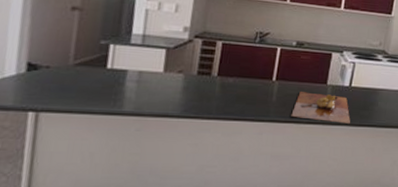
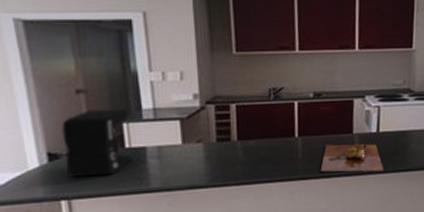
coffee maker: none [42,27,117,93] -> present [61,109,133,177]

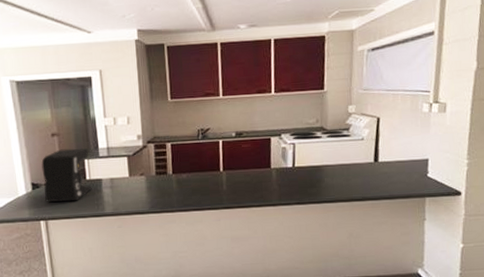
cutting board: present [320,143,383,172] -> none [242,177,299,203]

